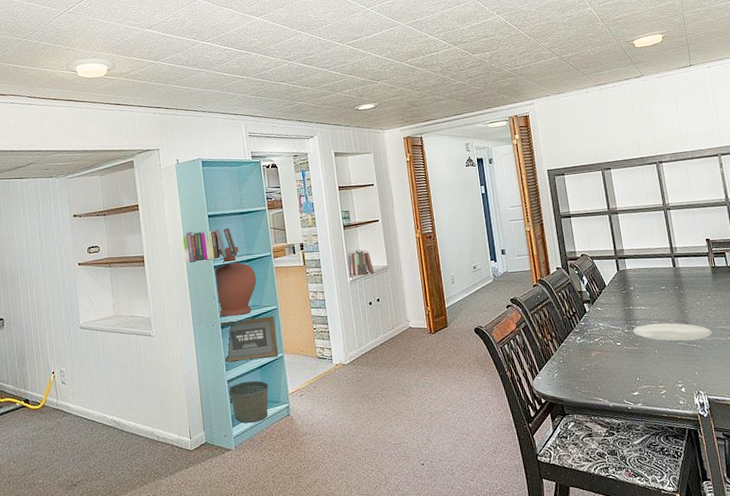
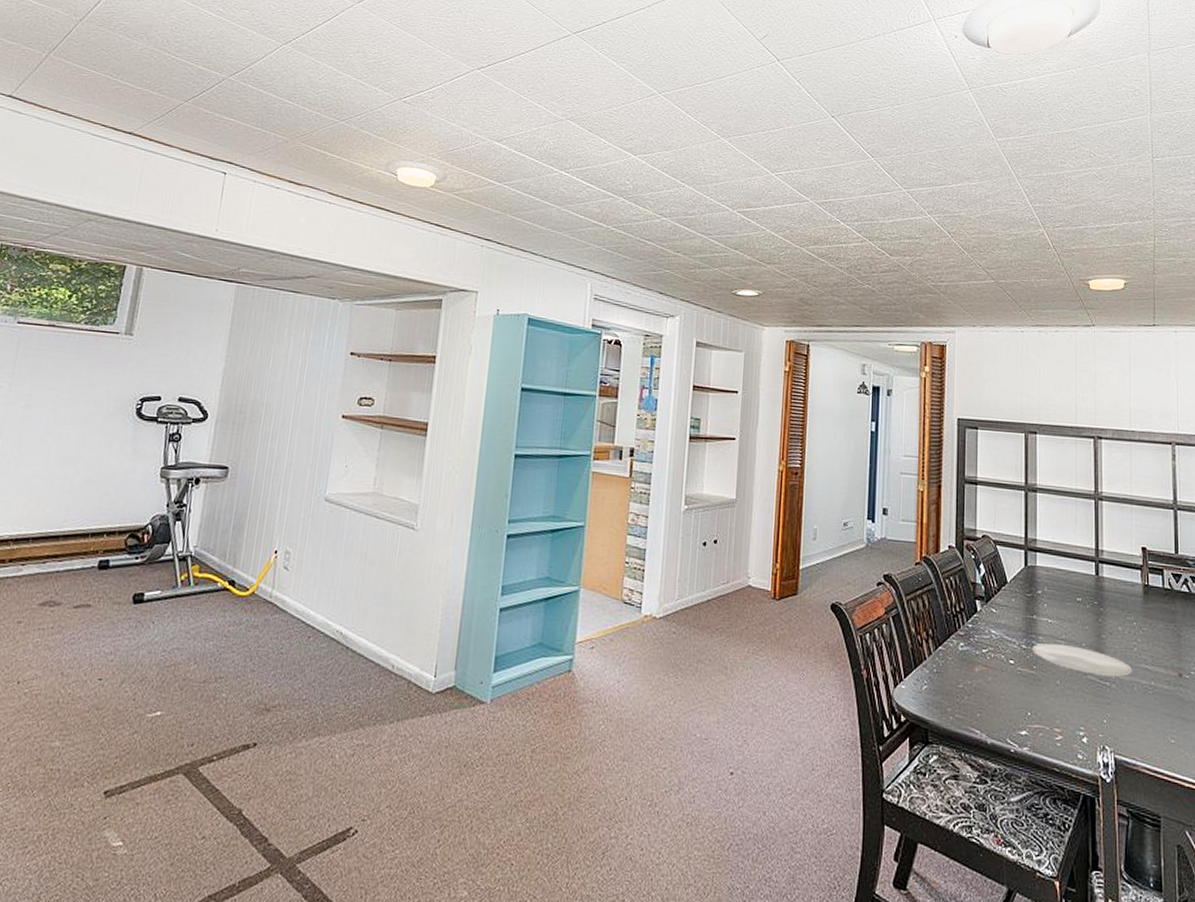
books: present [182,227,238,263] -> none [479,404,549,449]
decorative vase: present [213,246,257,317] -> none [508,433,566,526]
picture frame: present [220,316,278,363] -> none [500,529,577,589]
basket: present [228,380,269,424] -> none [497,614,552,672]
books: present [344,249,374,277] -> none [682,470,717,507]

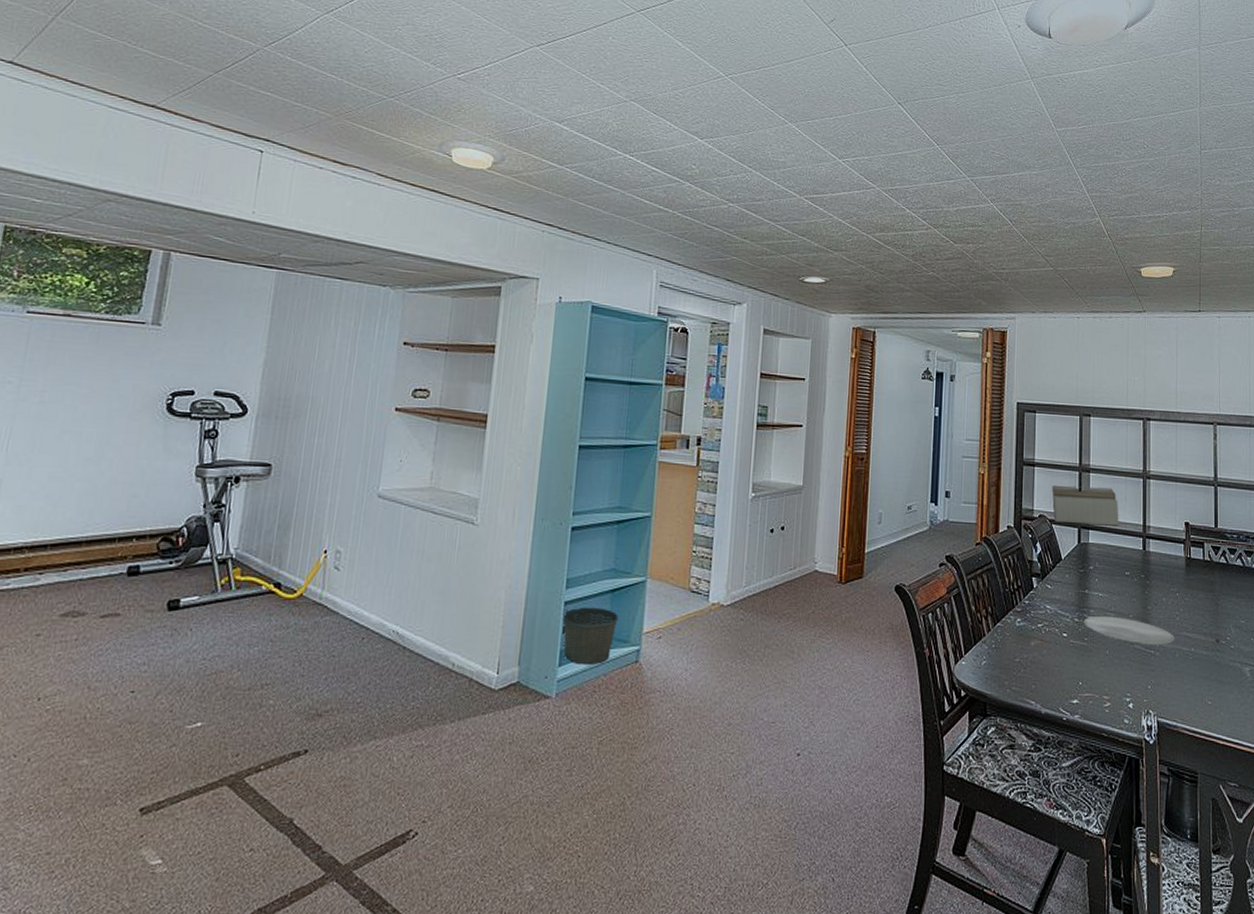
basket: none [497,614,552,672] -> present [562,607,618,664]
storage box: none [997,505,1069,550] -> present [1052,486,1119,526]

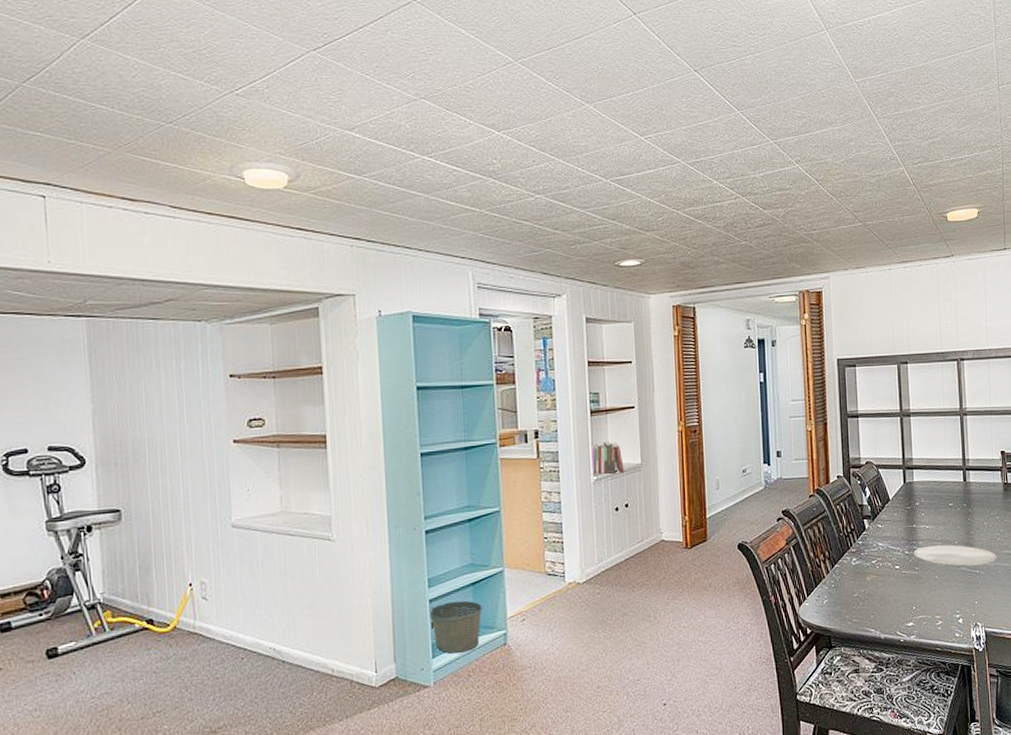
books: none [749,457,785,494] -> present [589,441,624,475]
storage box: present [1052,486,1119,526] -> none [877,428,941,466]

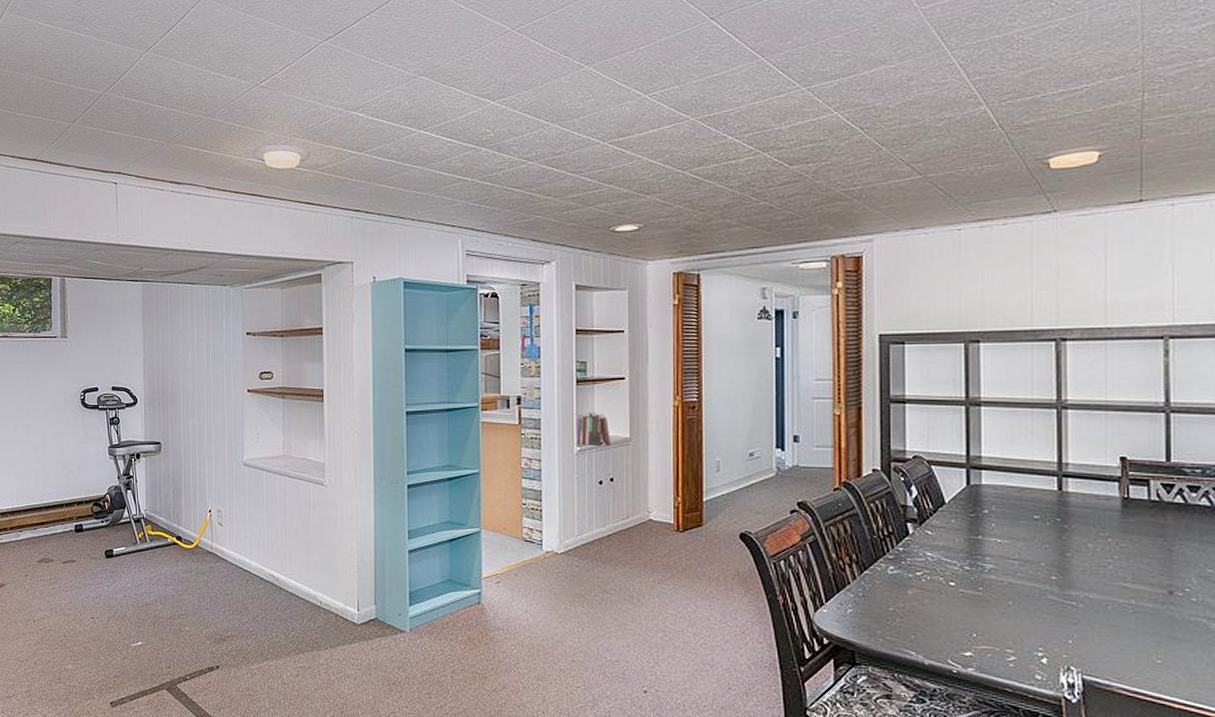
basket: present [429,600,482,654] -> none [408,555,458,605]
plate: present [914,544,996,567] -> none [977,564,1106,597]

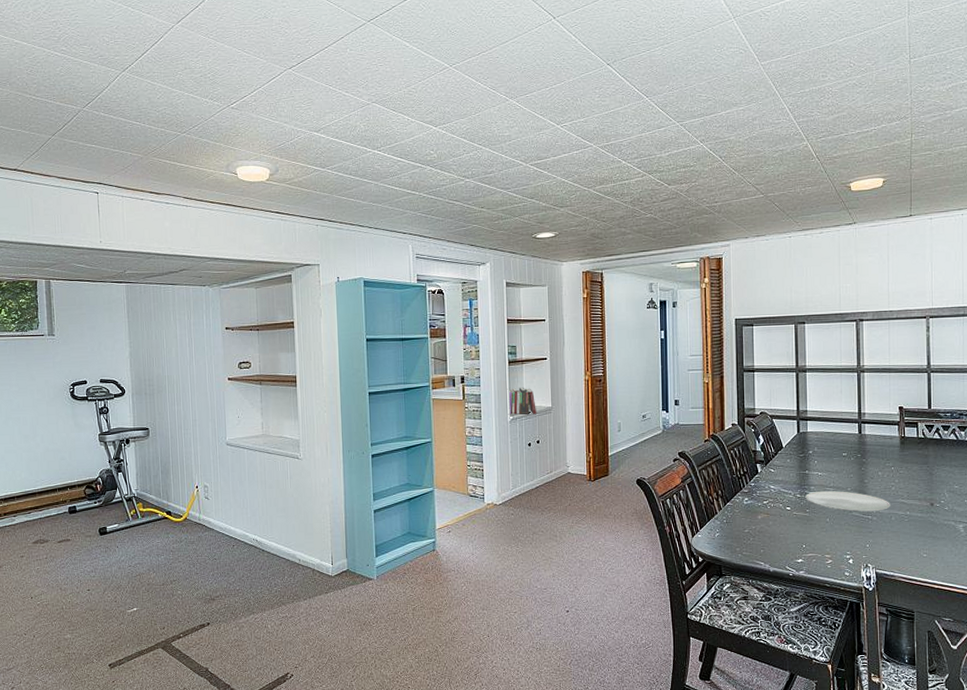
plate: none [977,564,1106,597] -> present [805,491,890,512]

